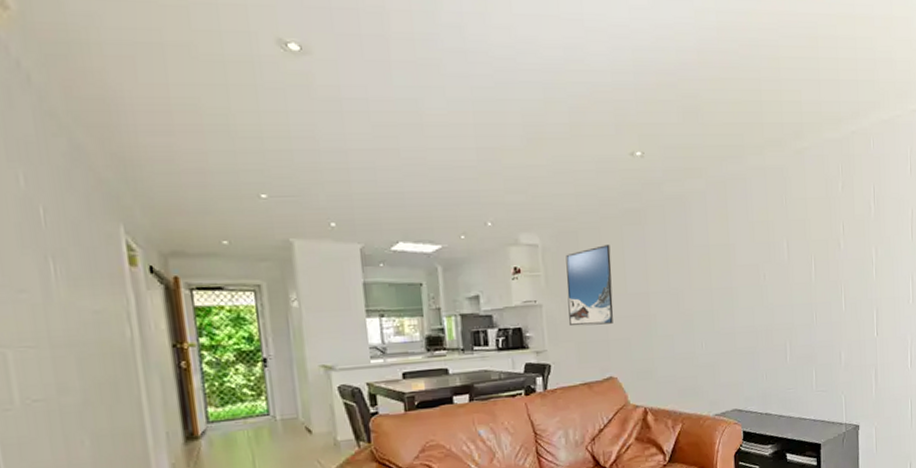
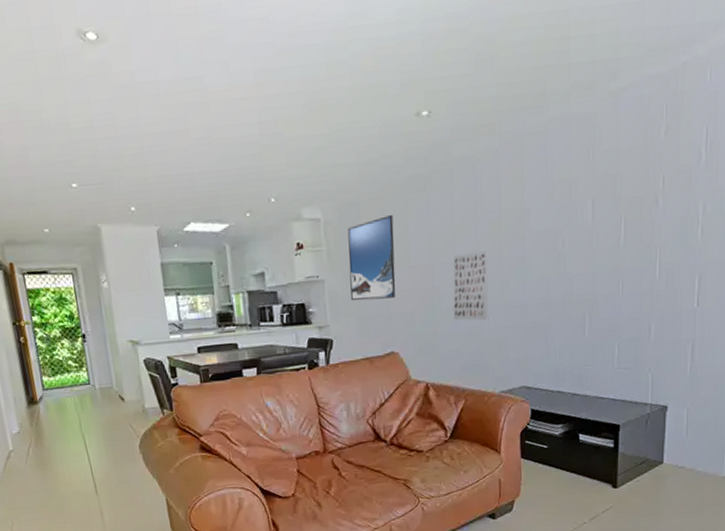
wall art: none [667,282,702,347] -> present [452,251,489,321]

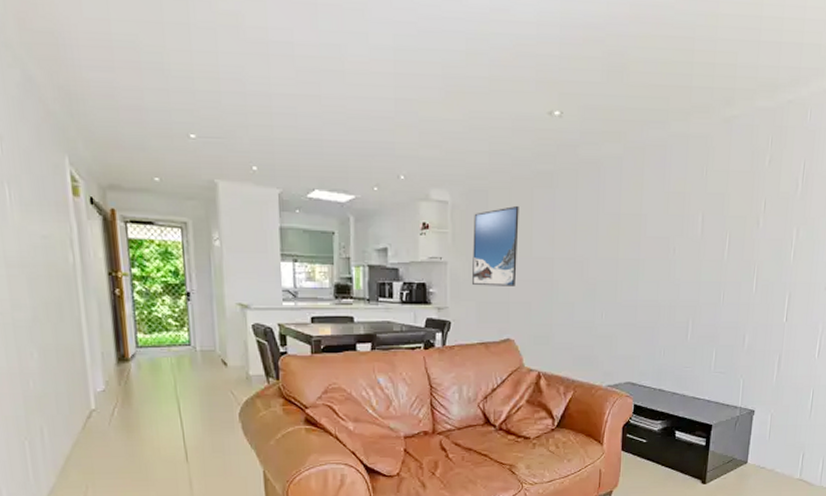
wall art: present [452,251,489,321] -> none [569,251,607,317]

